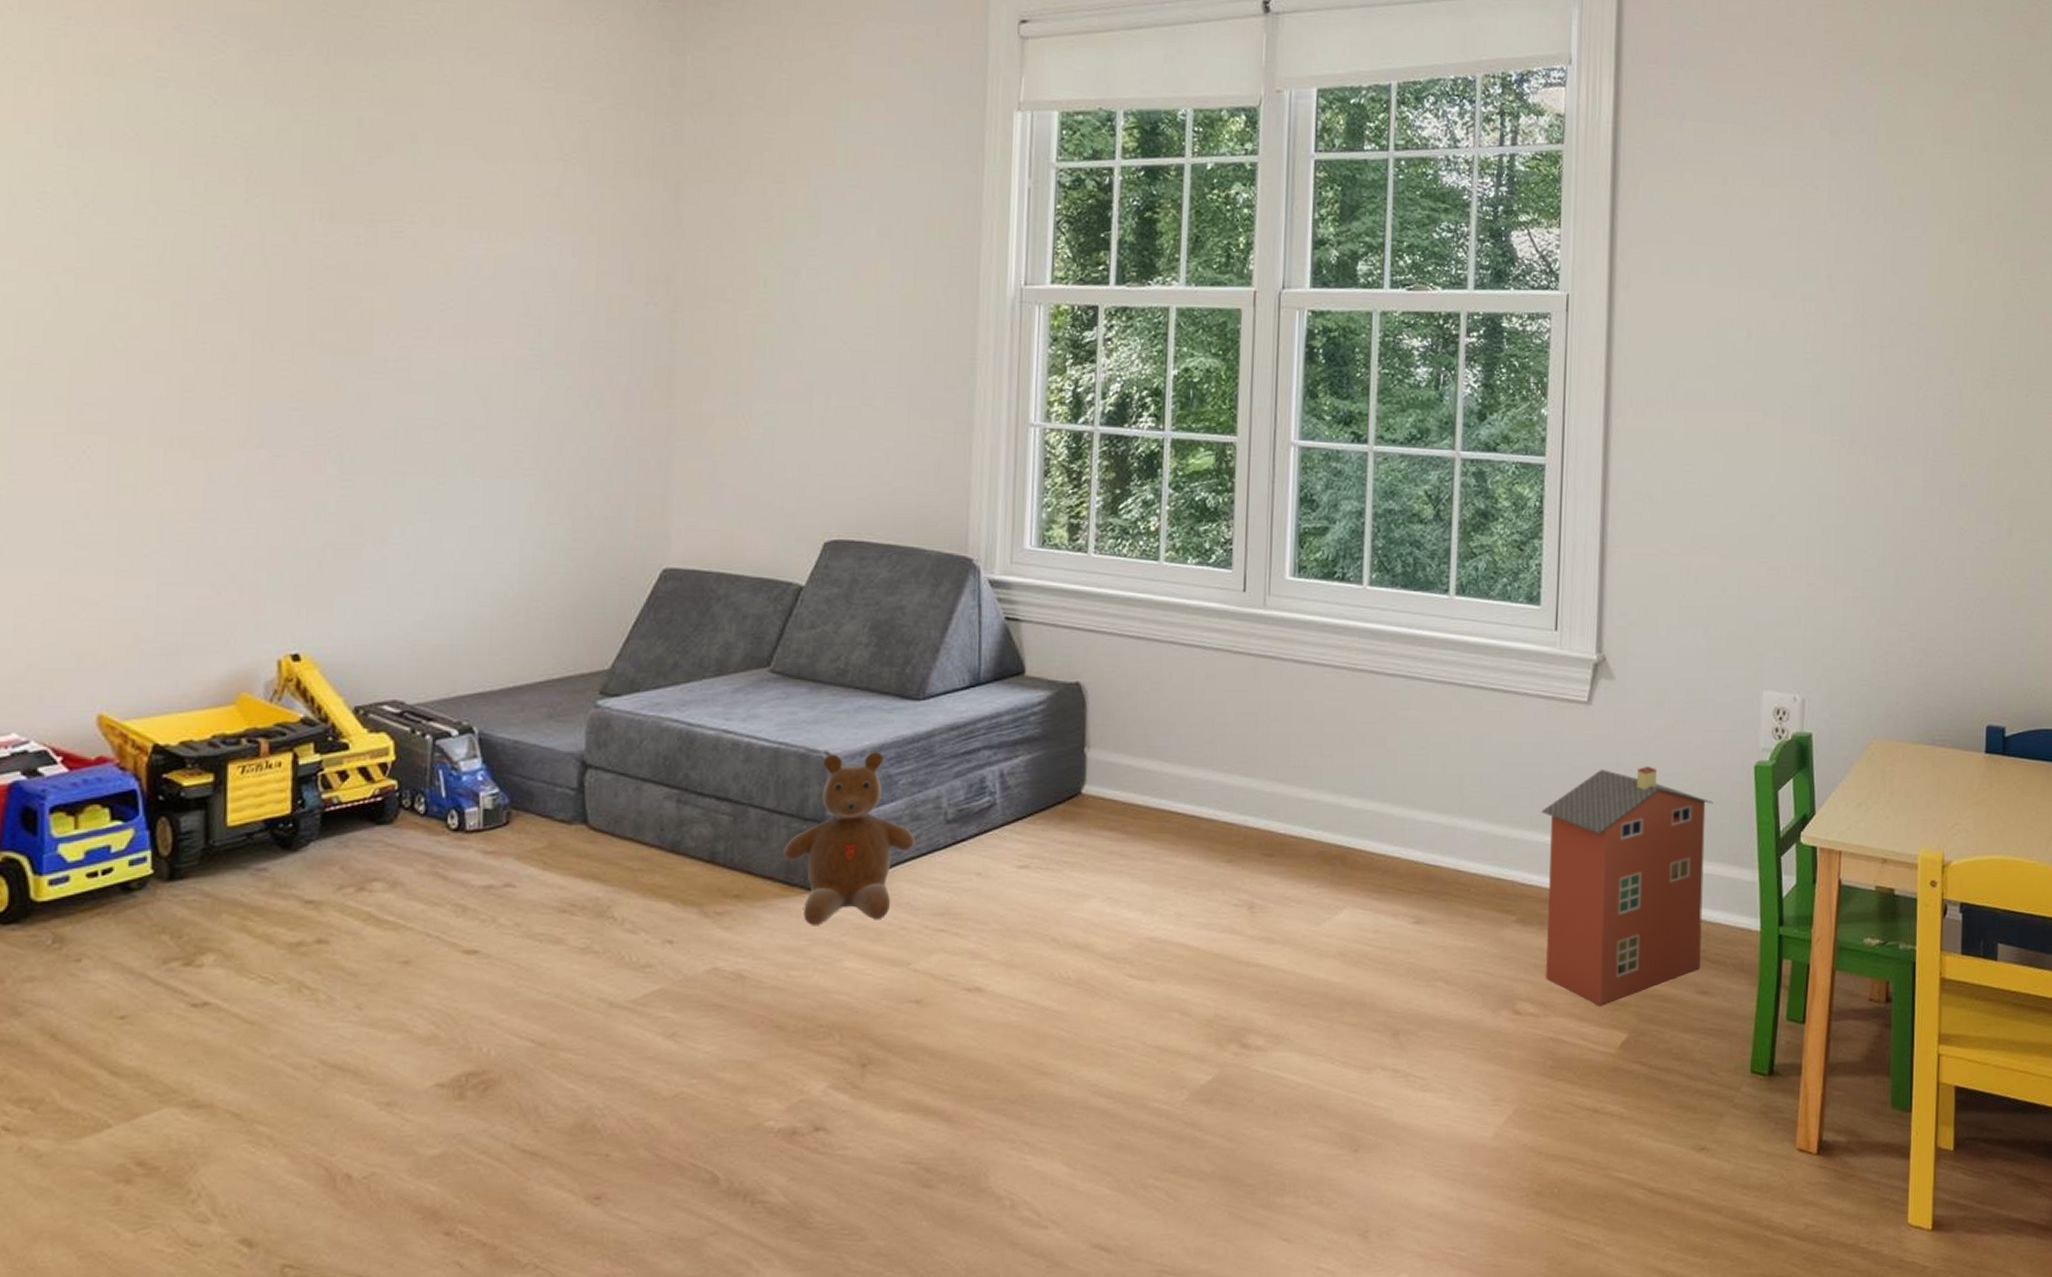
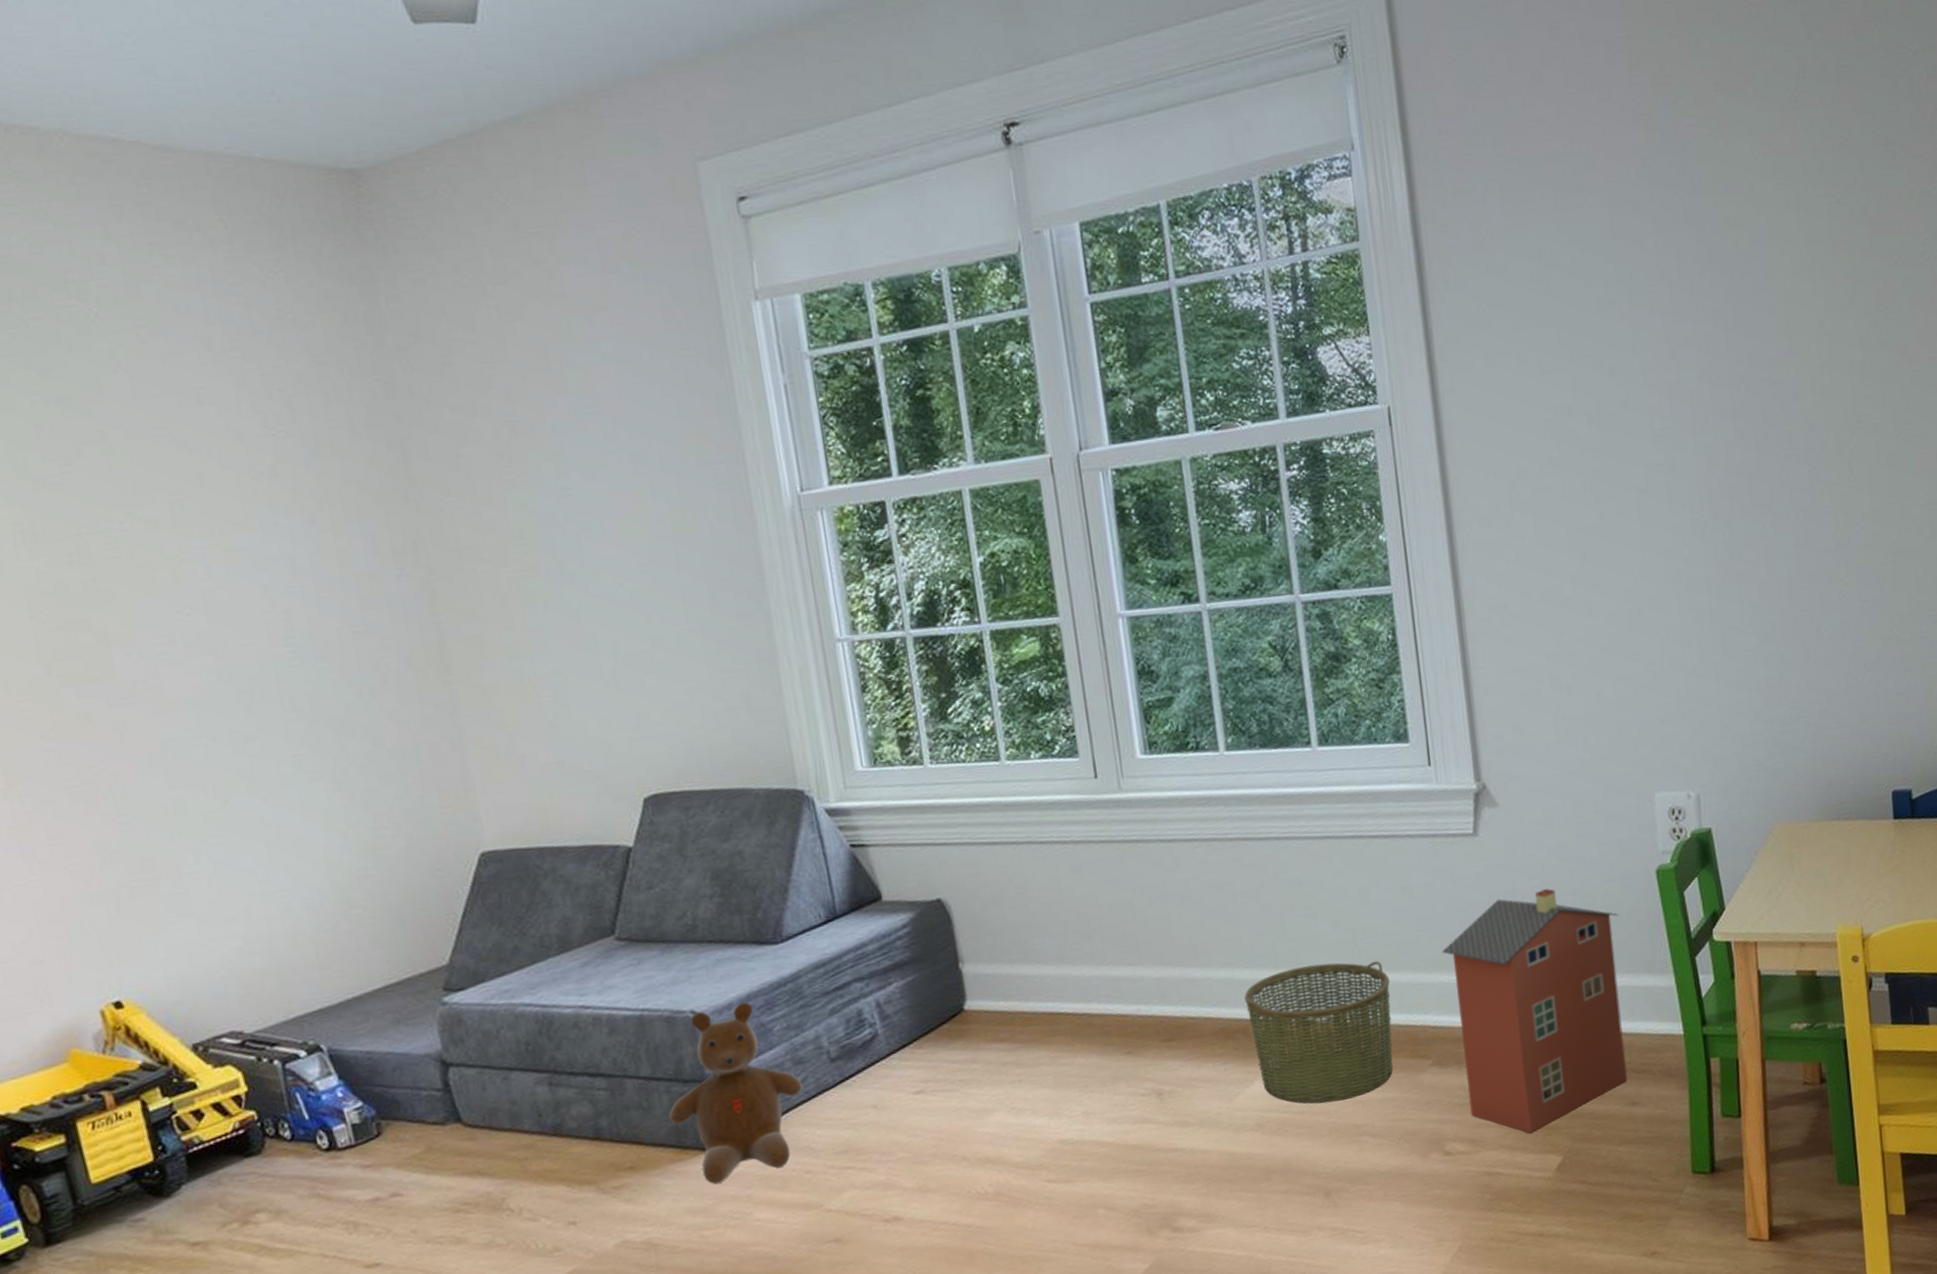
basket: none [1347,804,1488,943] -> present [1244,960,1394,1104]

